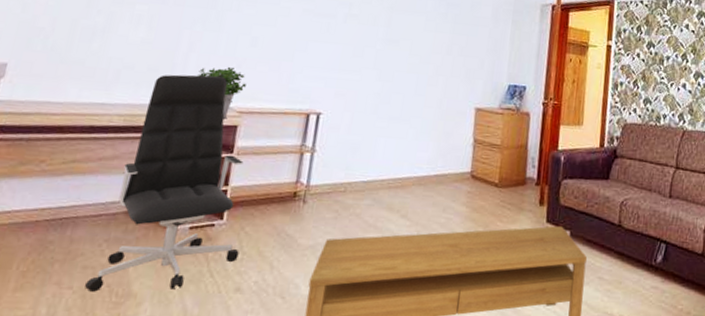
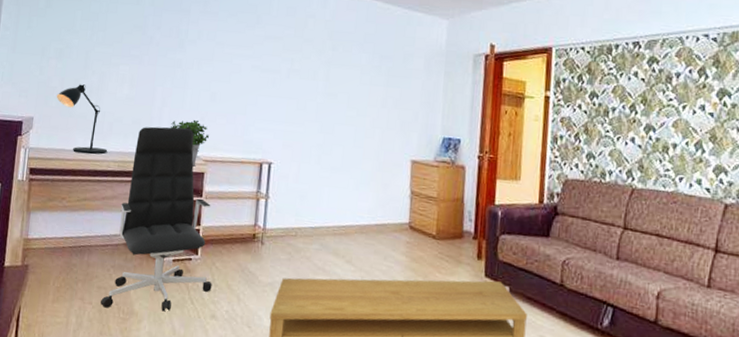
desk lamp: none [43,25,111,107] -> present [56,84,108,154]

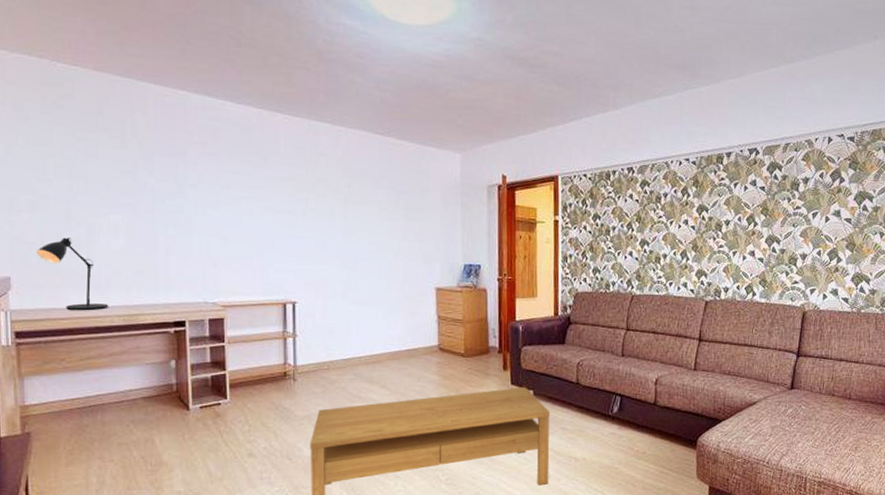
office chair: present [100,126,212,312] -> none [123,274,246,463]
potted plant: present [171,119,209,167] -> none [180,266,224,313]

